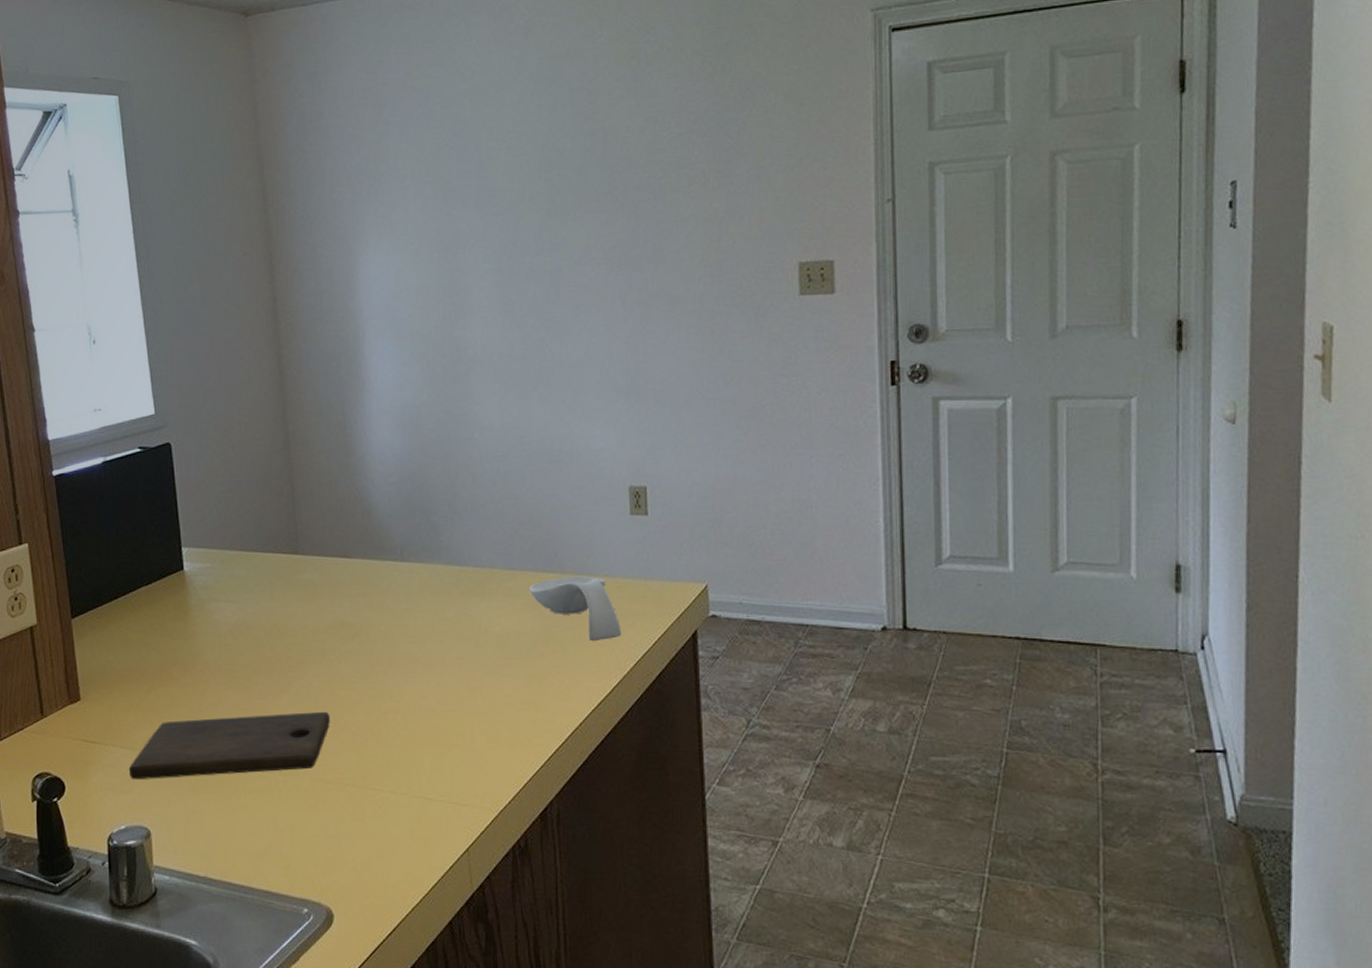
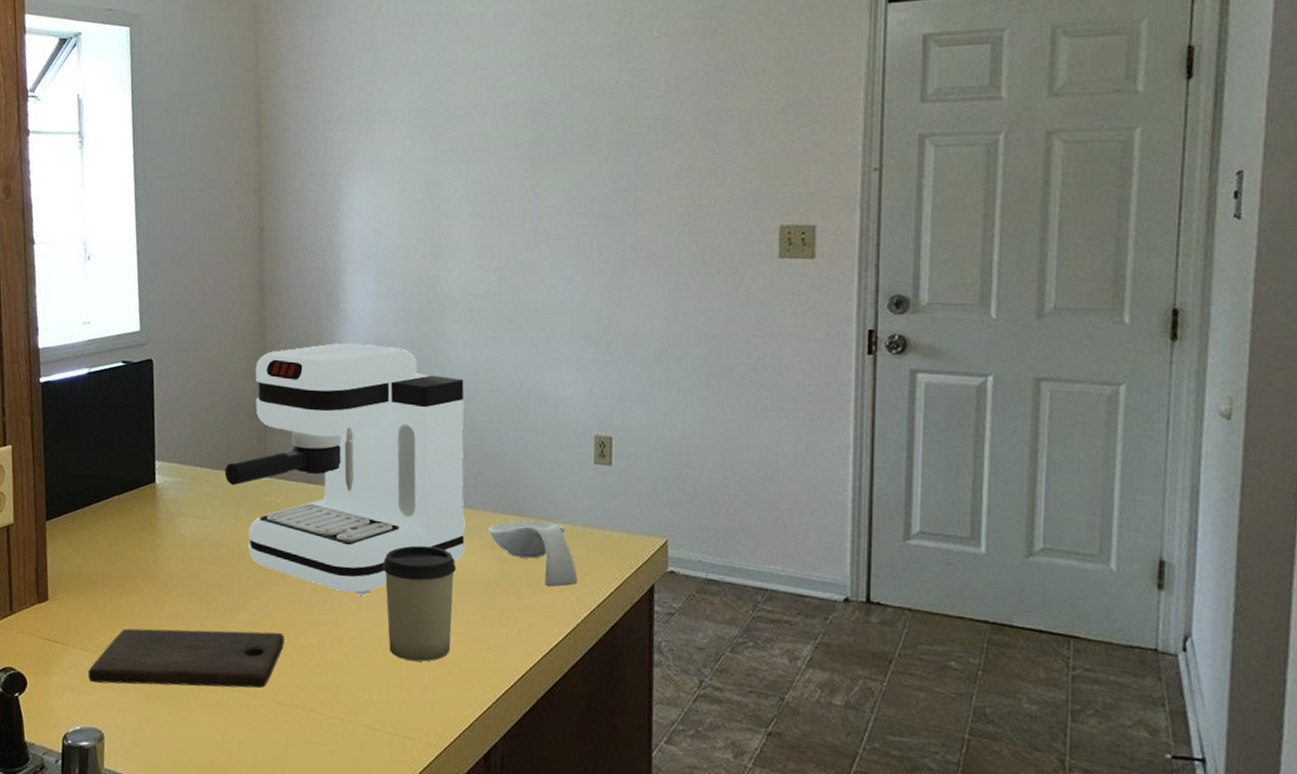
coffee maker: none [255,411,508,667] -> present [224,343,466,596]
cup: none [424,612,500,727] -> present [382,545,456,662]

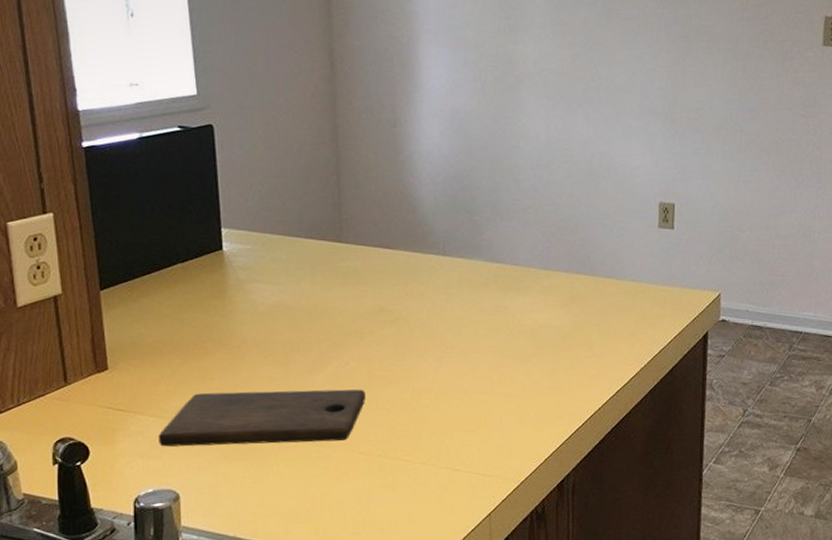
coffee maker: present [224,343,466,596] -> none [298,112,541,352]
cup: present [382,545,456,662] -> none [461,304,532,408]
spoon rest: present [489,520,577,588] -> none [562,278,642,338]

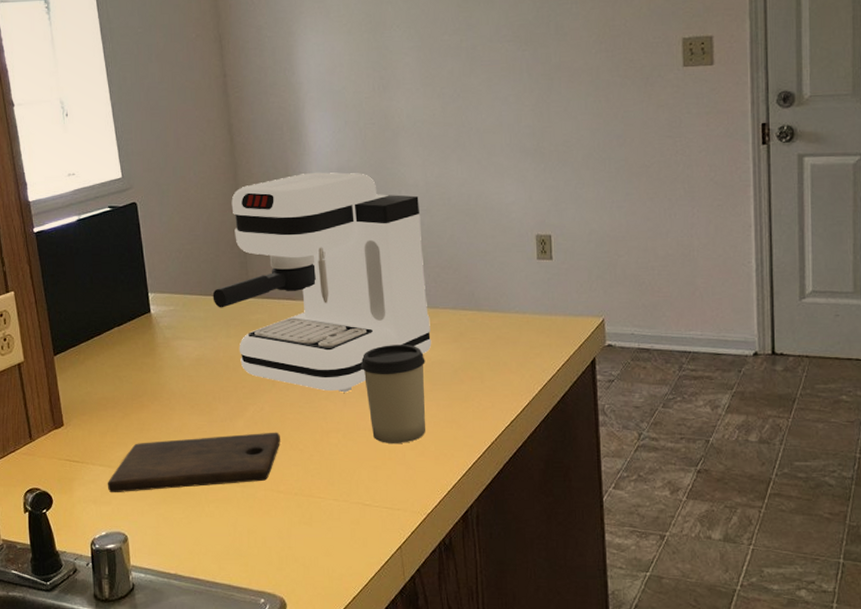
coffee maker: none [298,112,541,352] -> present [212,172,432,393]
cup: none [461,304,532,408] -> present [360,345,425,443]

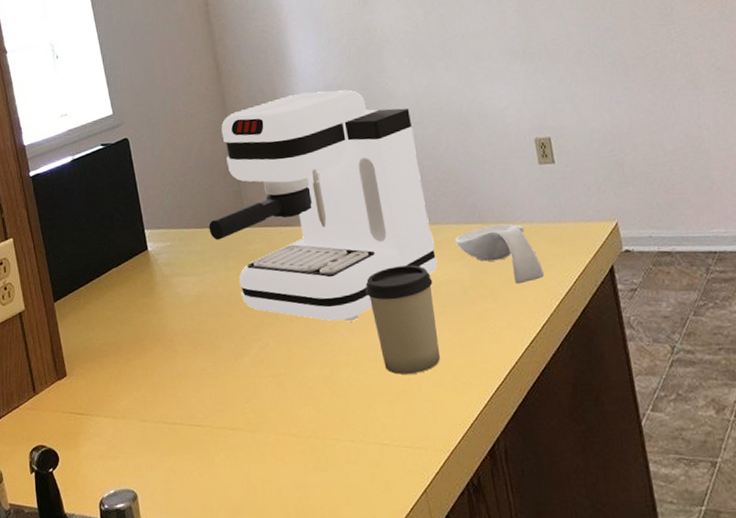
cutting board: present [107,432,280,493] -> none [113,369,289,447]
spoon rest: none [451,312,530,369] -> present [455,223,544,285]

